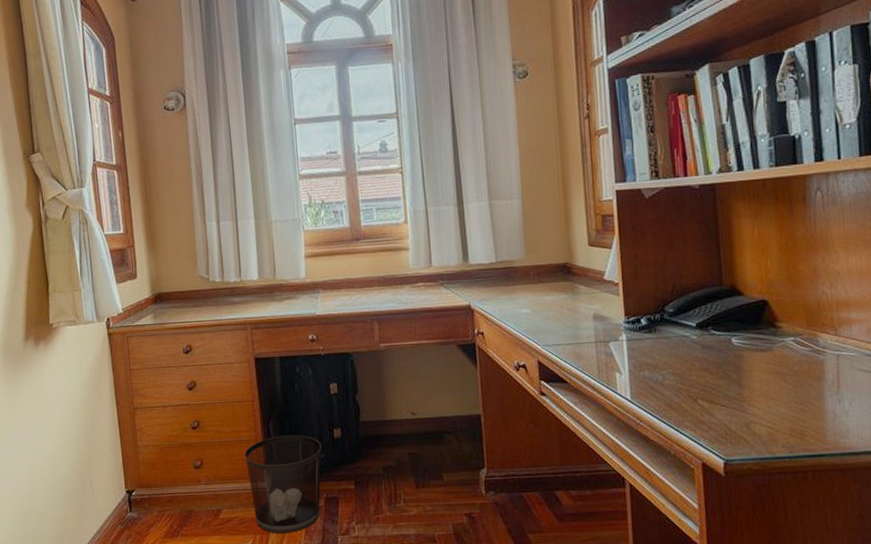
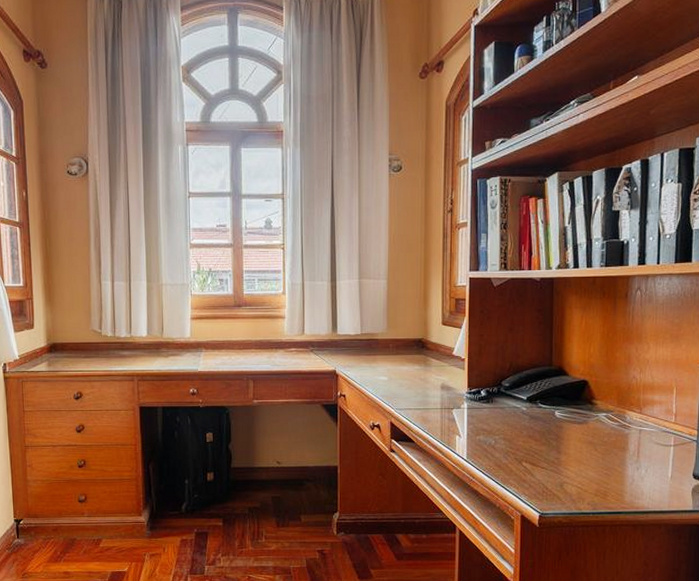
waste bin: present [244,435,322,534] -> none [125,476,195,563]

